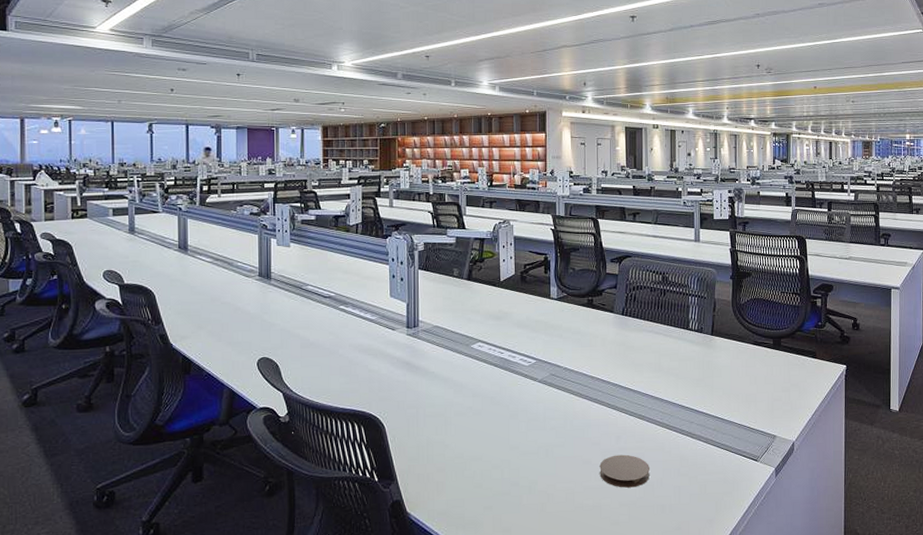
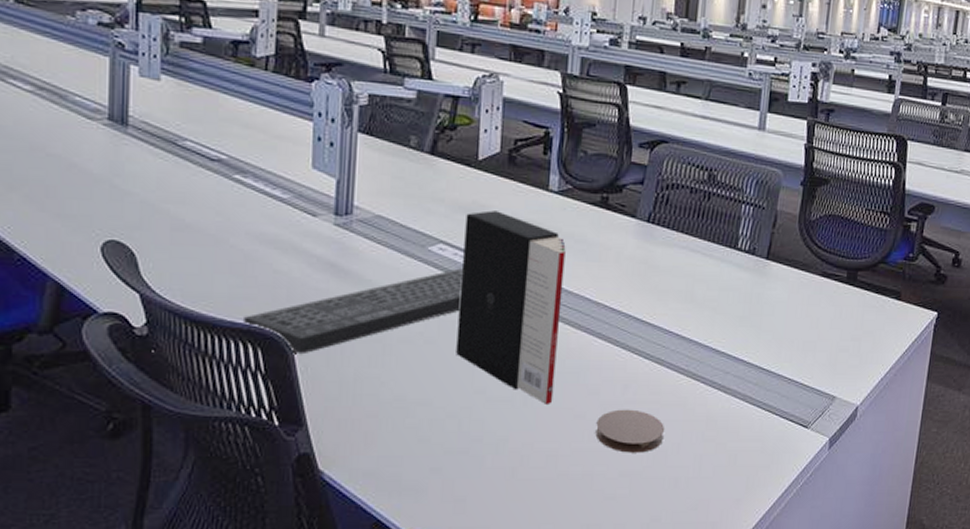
keyboard: none [351,359,496,429] -> present [244,268,463,355]
book: none [494,316,567,454] -> present [456,210,566,404]

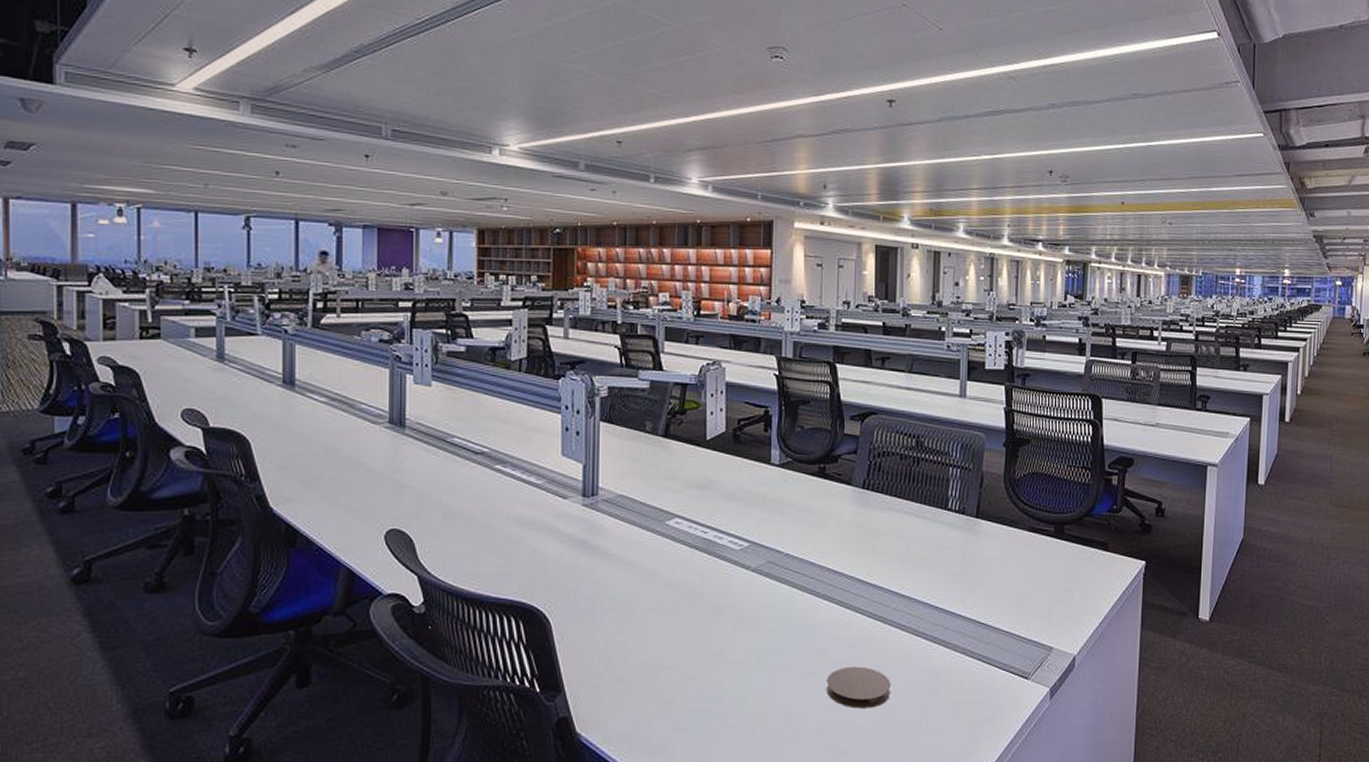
keyboard: present [244,268,463,355] -> none [507,540,697,626]
book: present [456,210,566,404] -> none [695,485,789,664]

